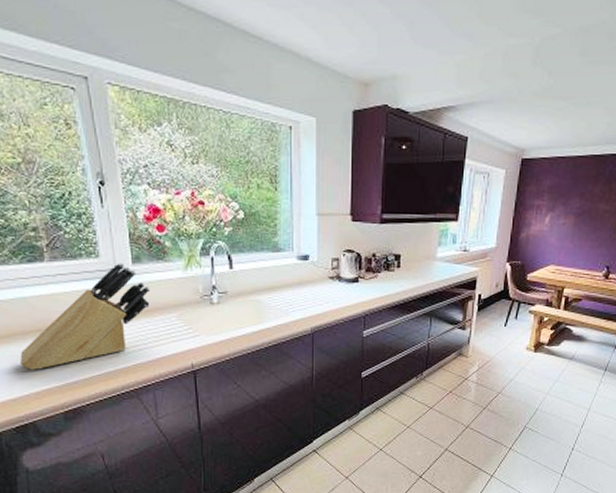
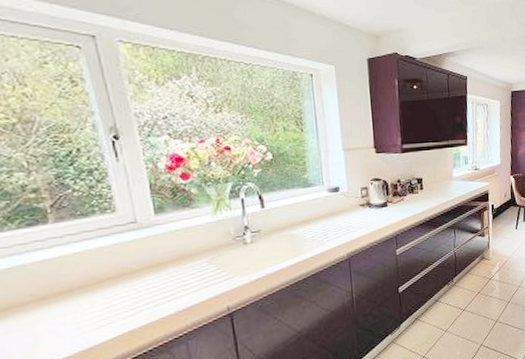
knife block: present [20,263,151,370] -> none [19,215,177,344]

